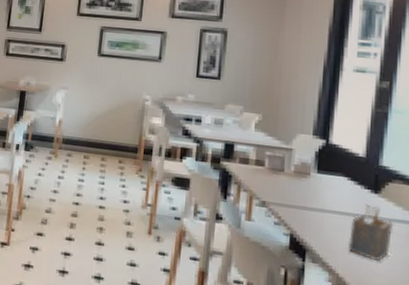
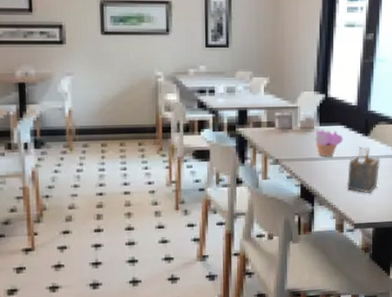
succulent plant: none [310,177,346,210] -> present [315,130,343,157]

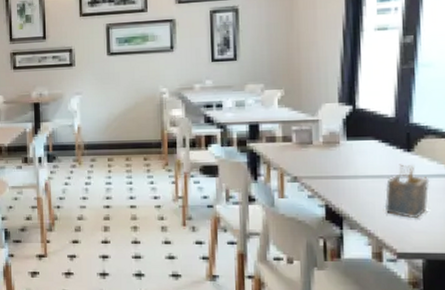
succulent plant: present [315,130,343,157] -> none [341,145,378,175]

